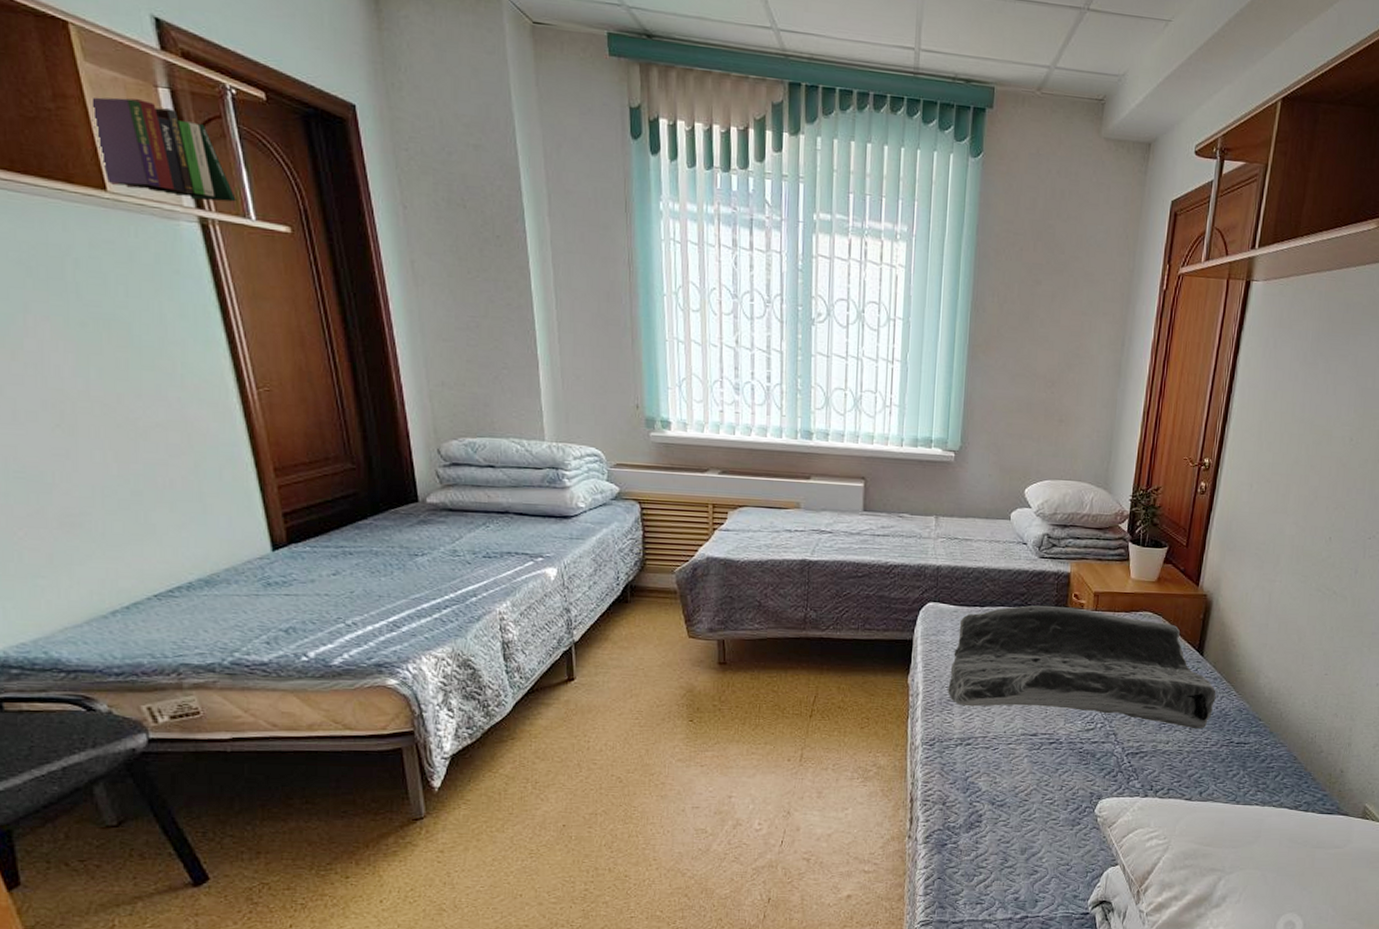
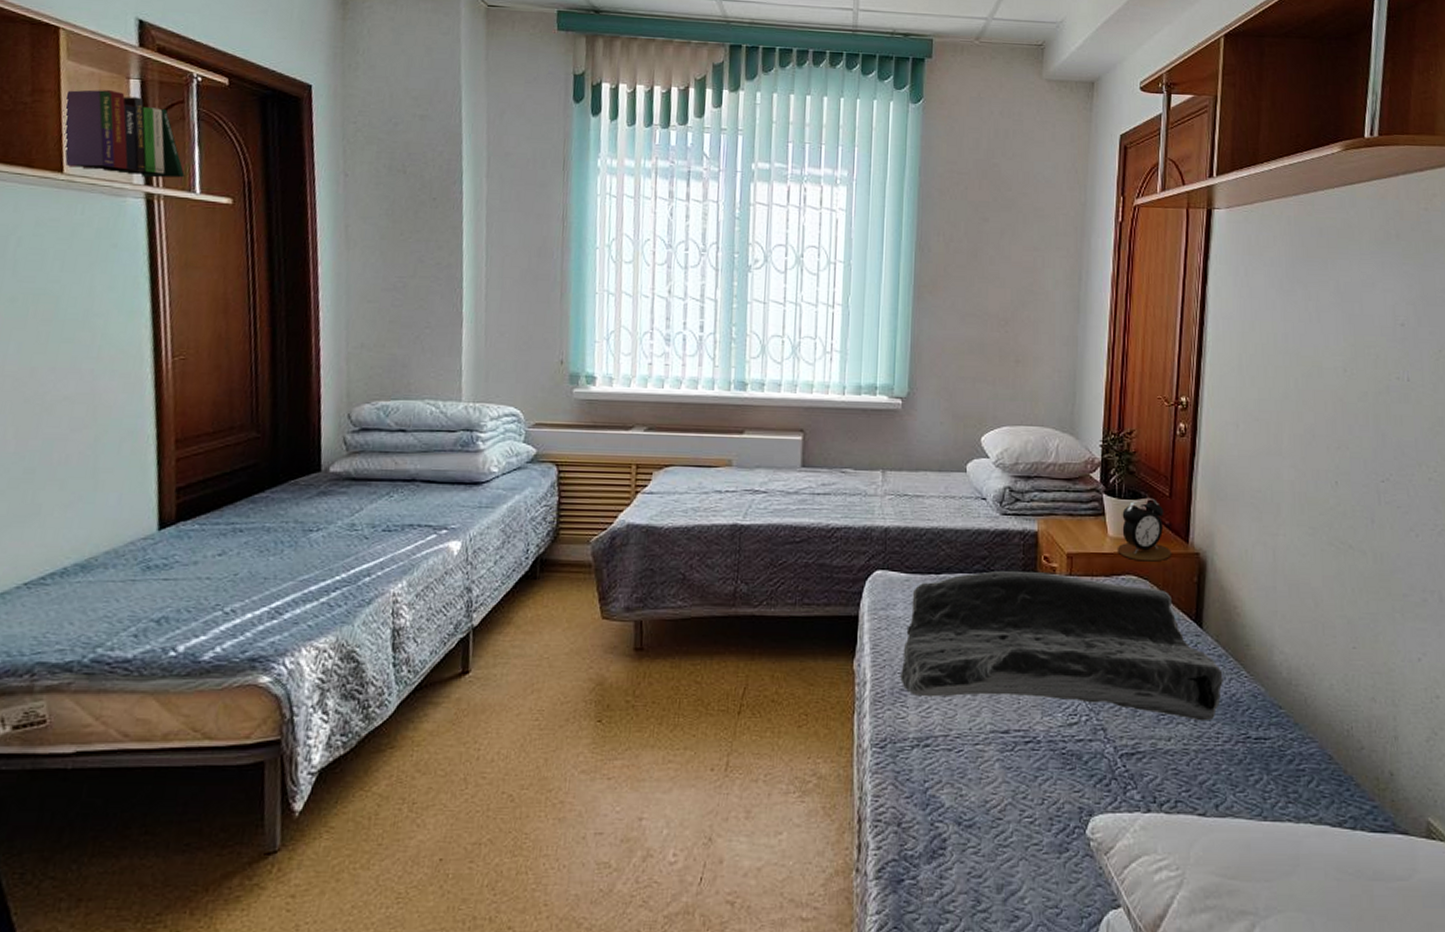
alarm clock: none [1138,546,1184,601] -> present [1118,497,1172,562]

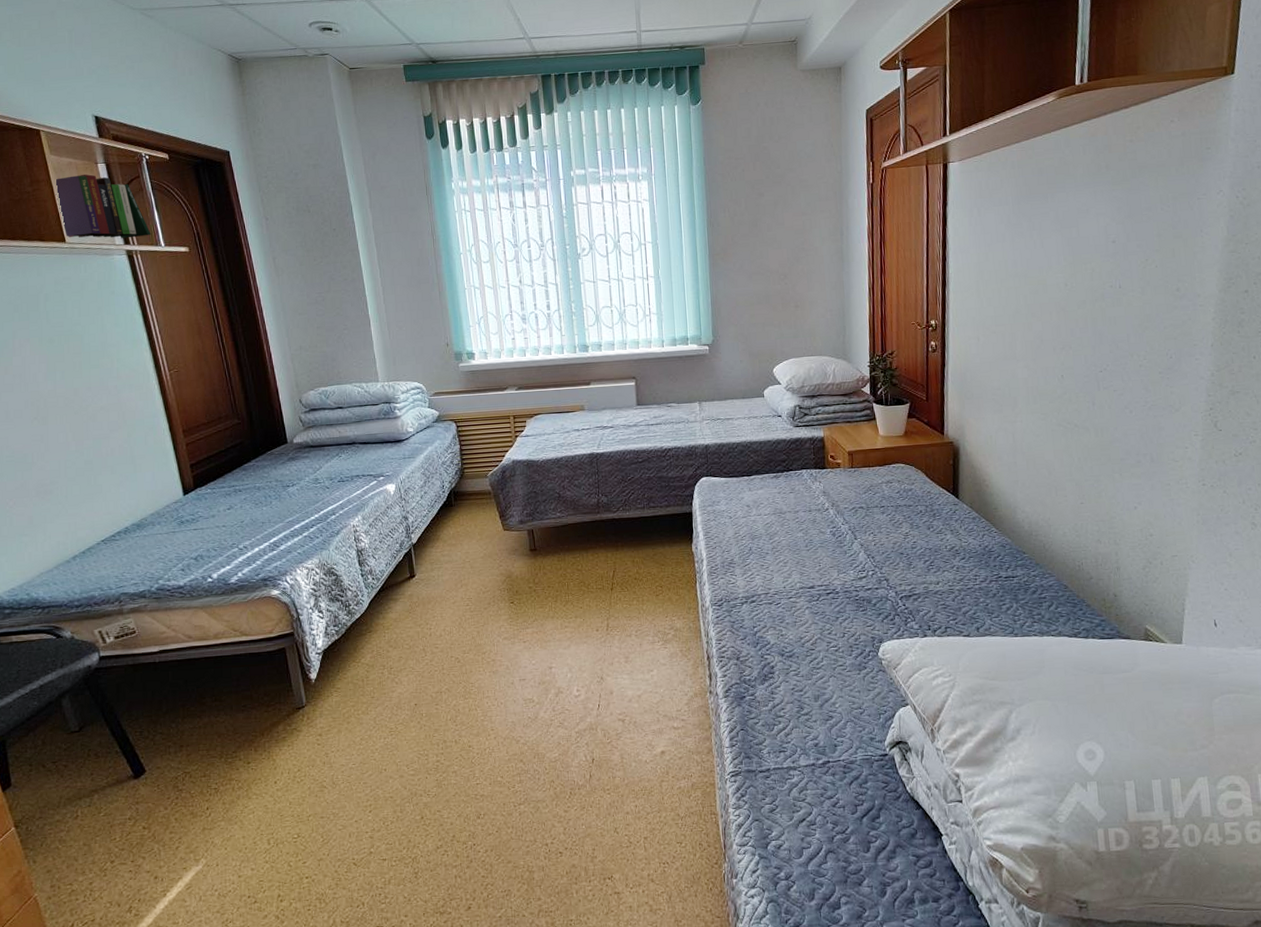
towel: present [900,570,1223,722] -> none [728,467,978,568]
alarm clock: present [1118,497,1172,562] -> none [888,402,931,452]

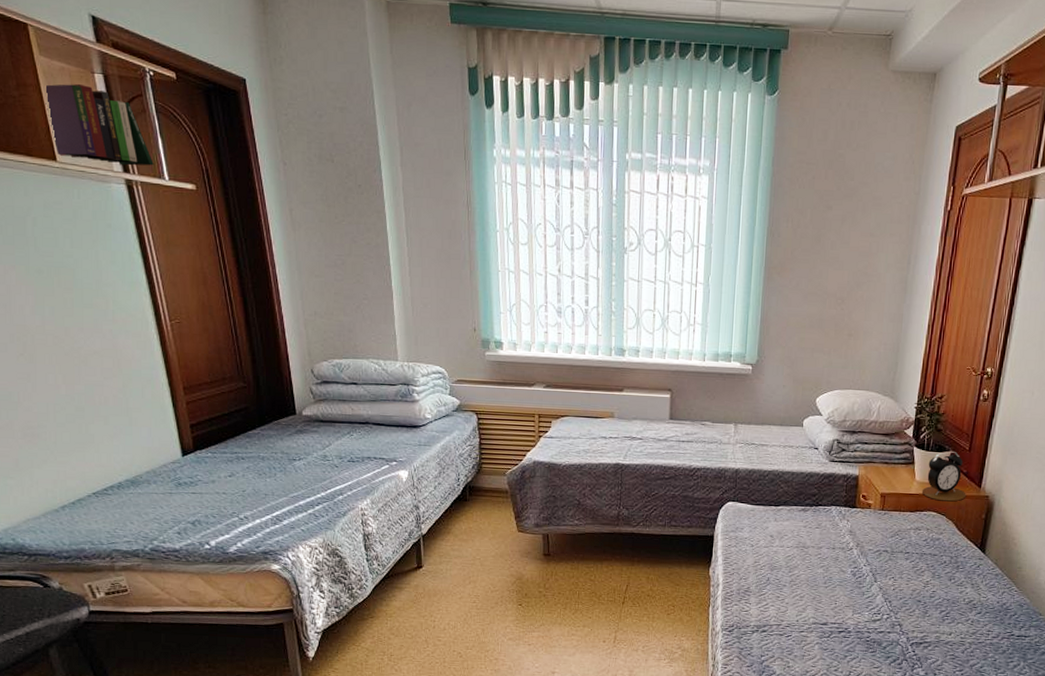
alarm clock: none [888,402,931,452] -> present [922,450,966,502]

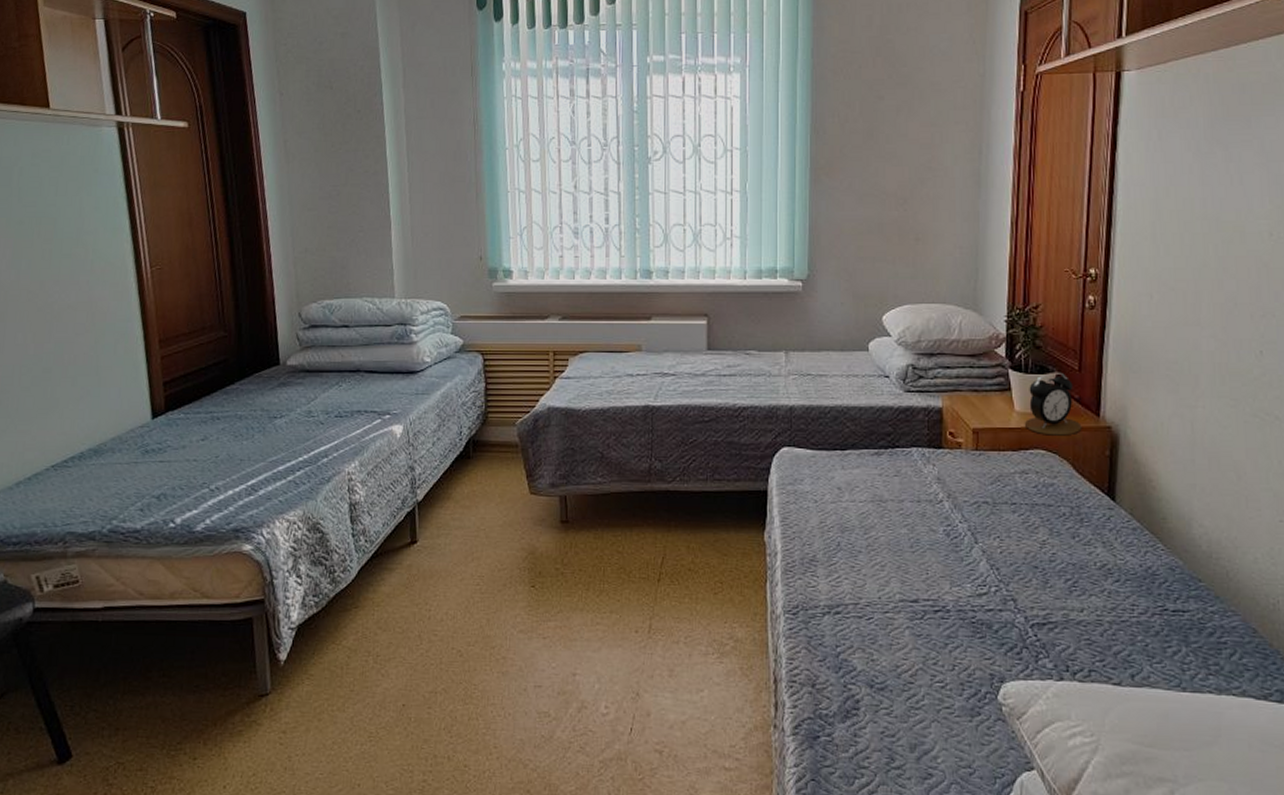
books: present [45,84,154,166] -> none [44,31,147,108]

